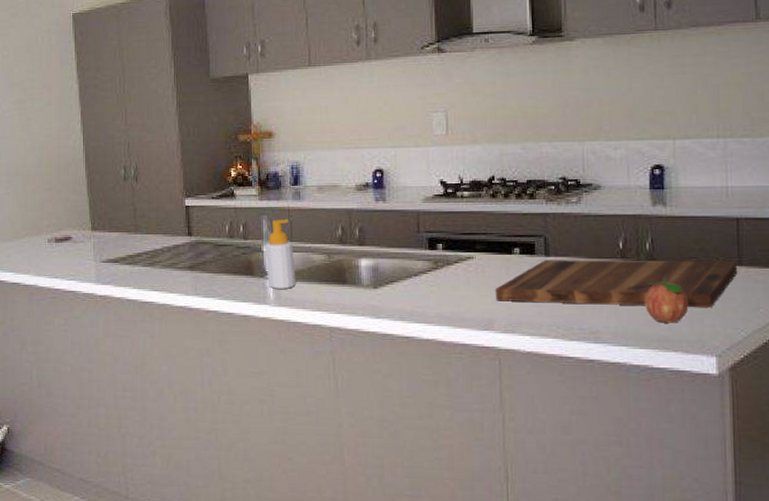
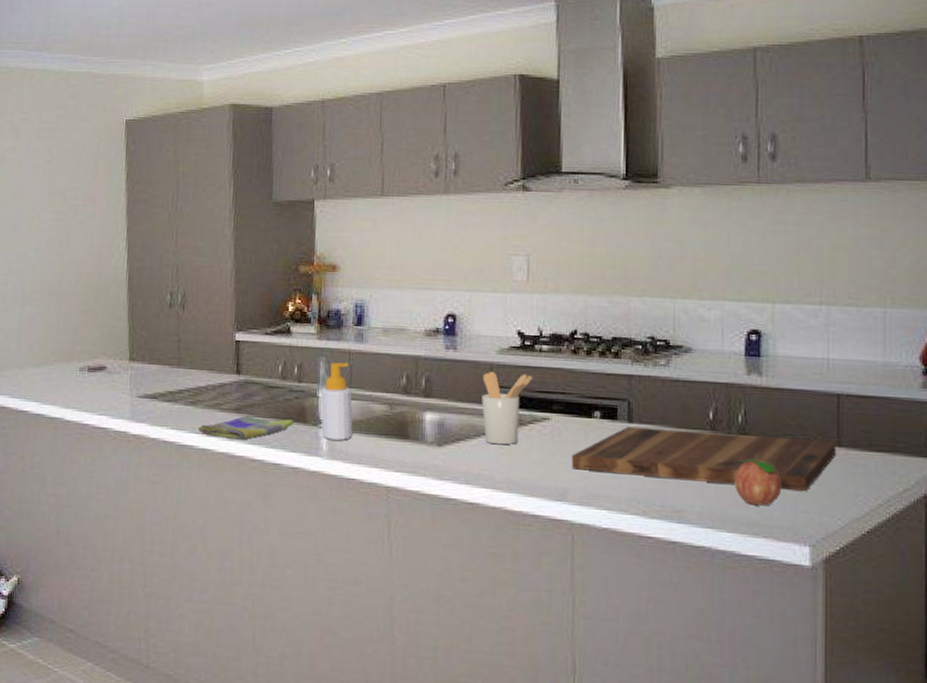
dish towel: none [157,272,242,294] -> present [198,415,293,440]
utensil holder: none [410,219,456,284] -> present [482,372,533,445]

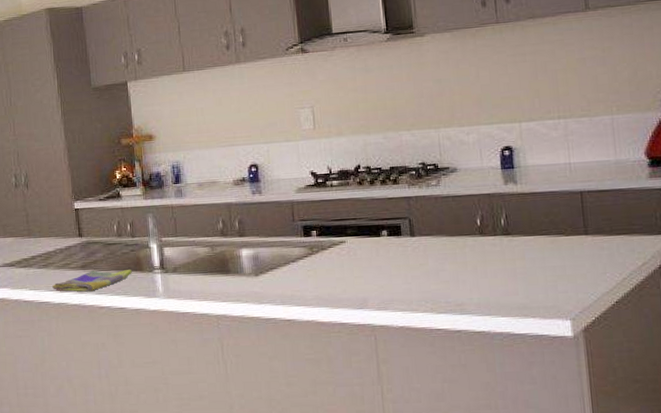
soap bottle: present [320,362,353,441] -> none [152,215,183,282]
utensil holder: present [482,372,533,445] -> none [286,207,328,269]
cutting board: present [571,426,837,492] -> none [367,231,585,281]
fruit: present [734,454,782,506] -> none [503,250,543,292]

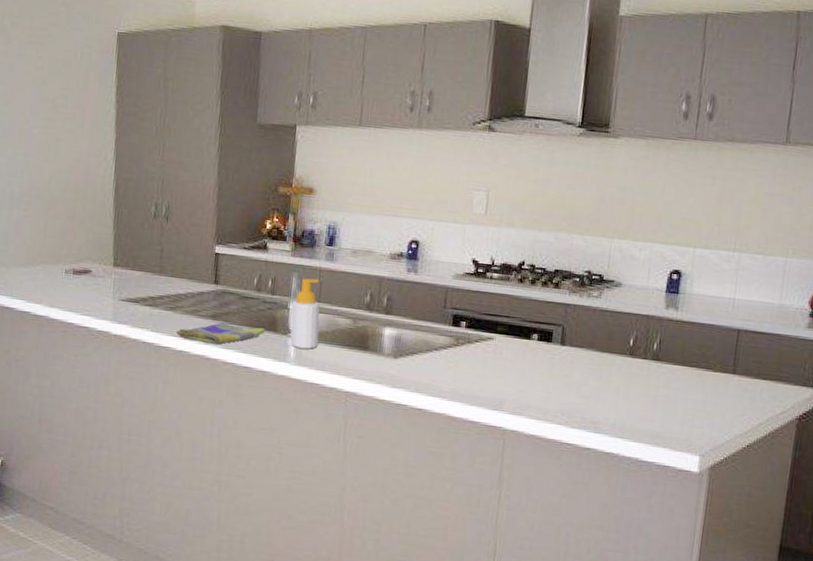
soap bottle: none [152,215,183,282] -> present [290,278,320,349]

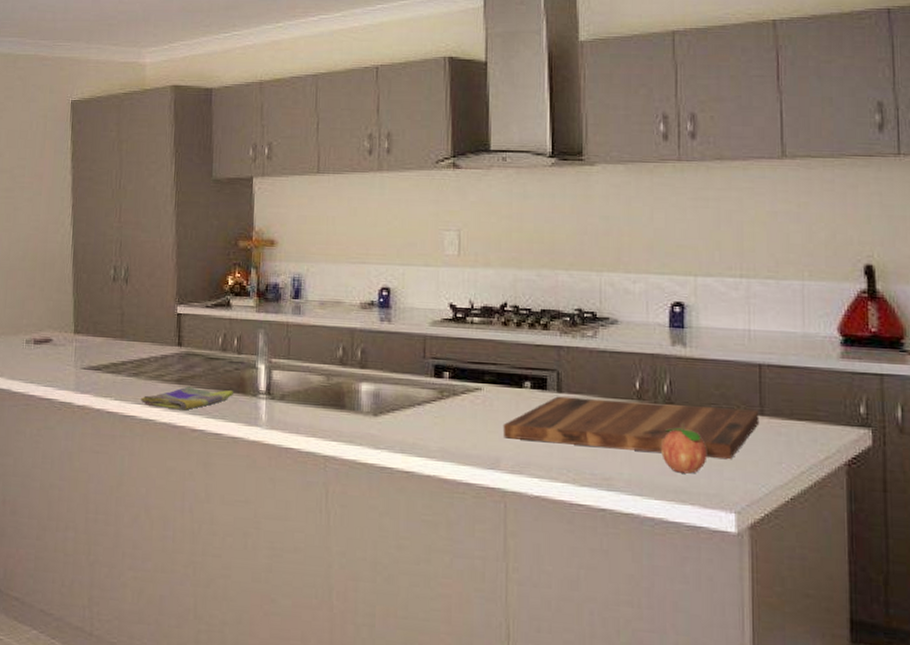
soap bottle: present [290,278,320,349] -> none [259,334,291,411]
cutting board: none [509,348,732,411] -> present [503,396,760,460]
fruit: none [644,377,684,421] -> present [661,423,707,474]

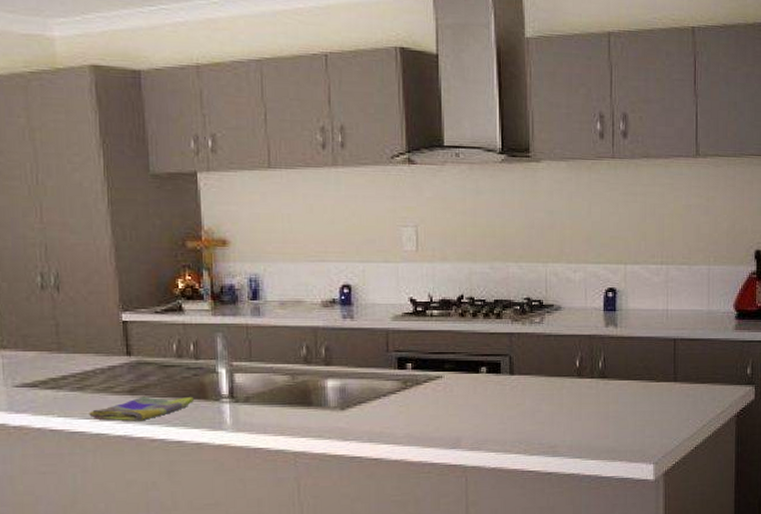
cutting board: present [503,396,760,460] -> none [462,377,673,421]
fruit: present [661,423,707,474] -> none [597,394,633,436]

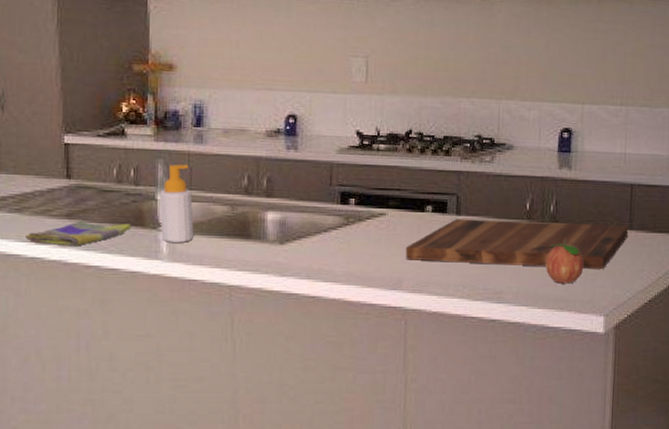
soap bottle: none [220,336,256,413] -> present [159,164,194,243]
cutting board: none [462,377,673,421] -> present [405,219,629,270]
fruit: none [597,394,633,436] -> present [545,239,584,284]

